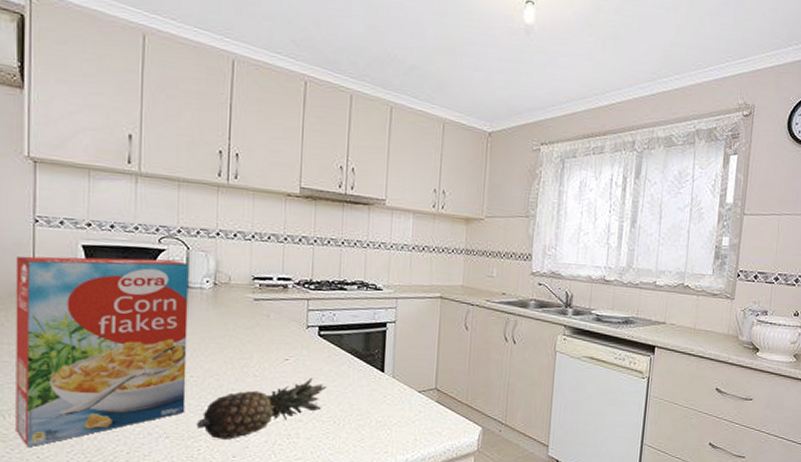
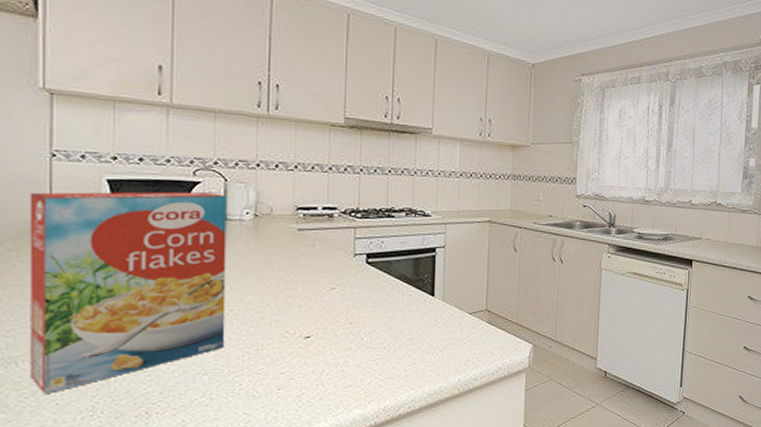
fruit: present [196,377,328,440] -> none [237,305,377,372]

